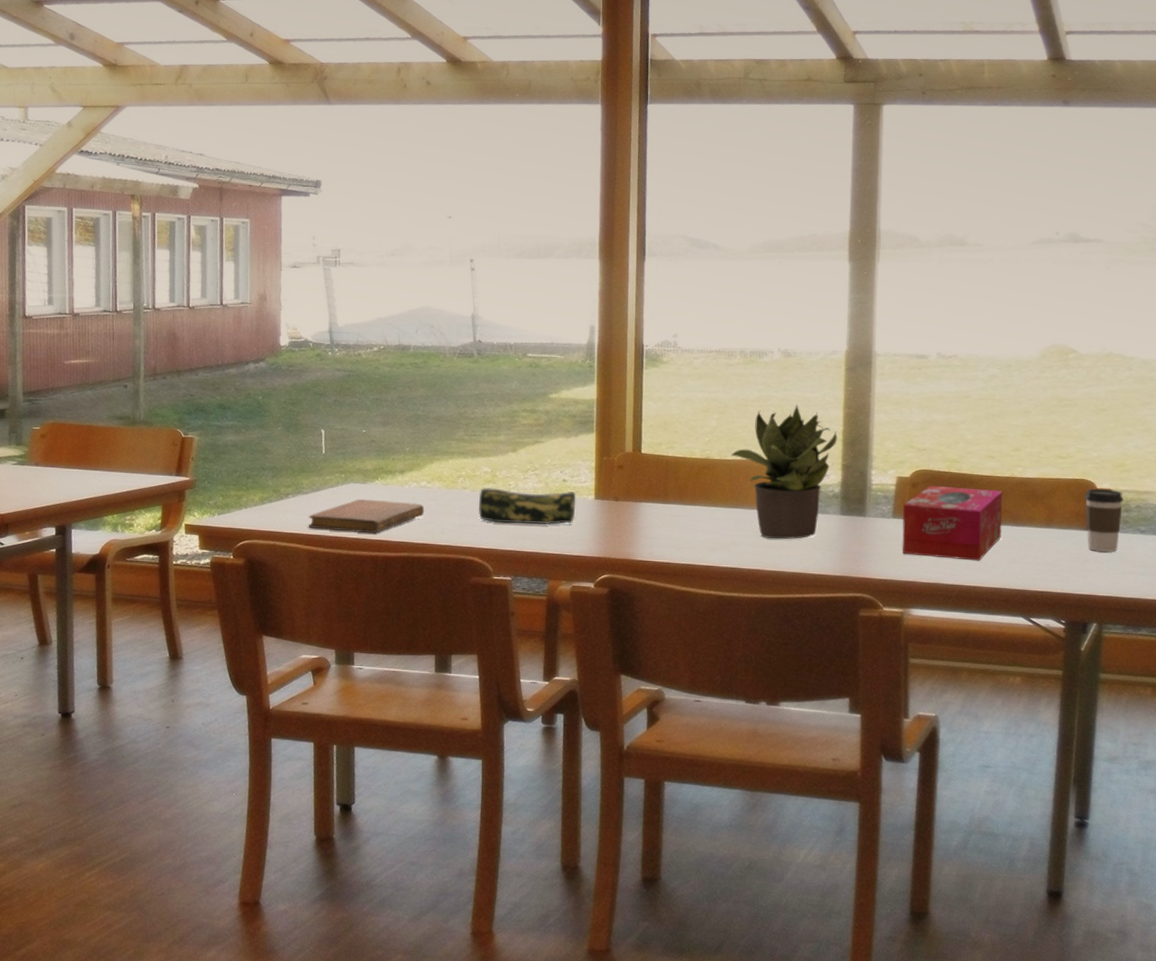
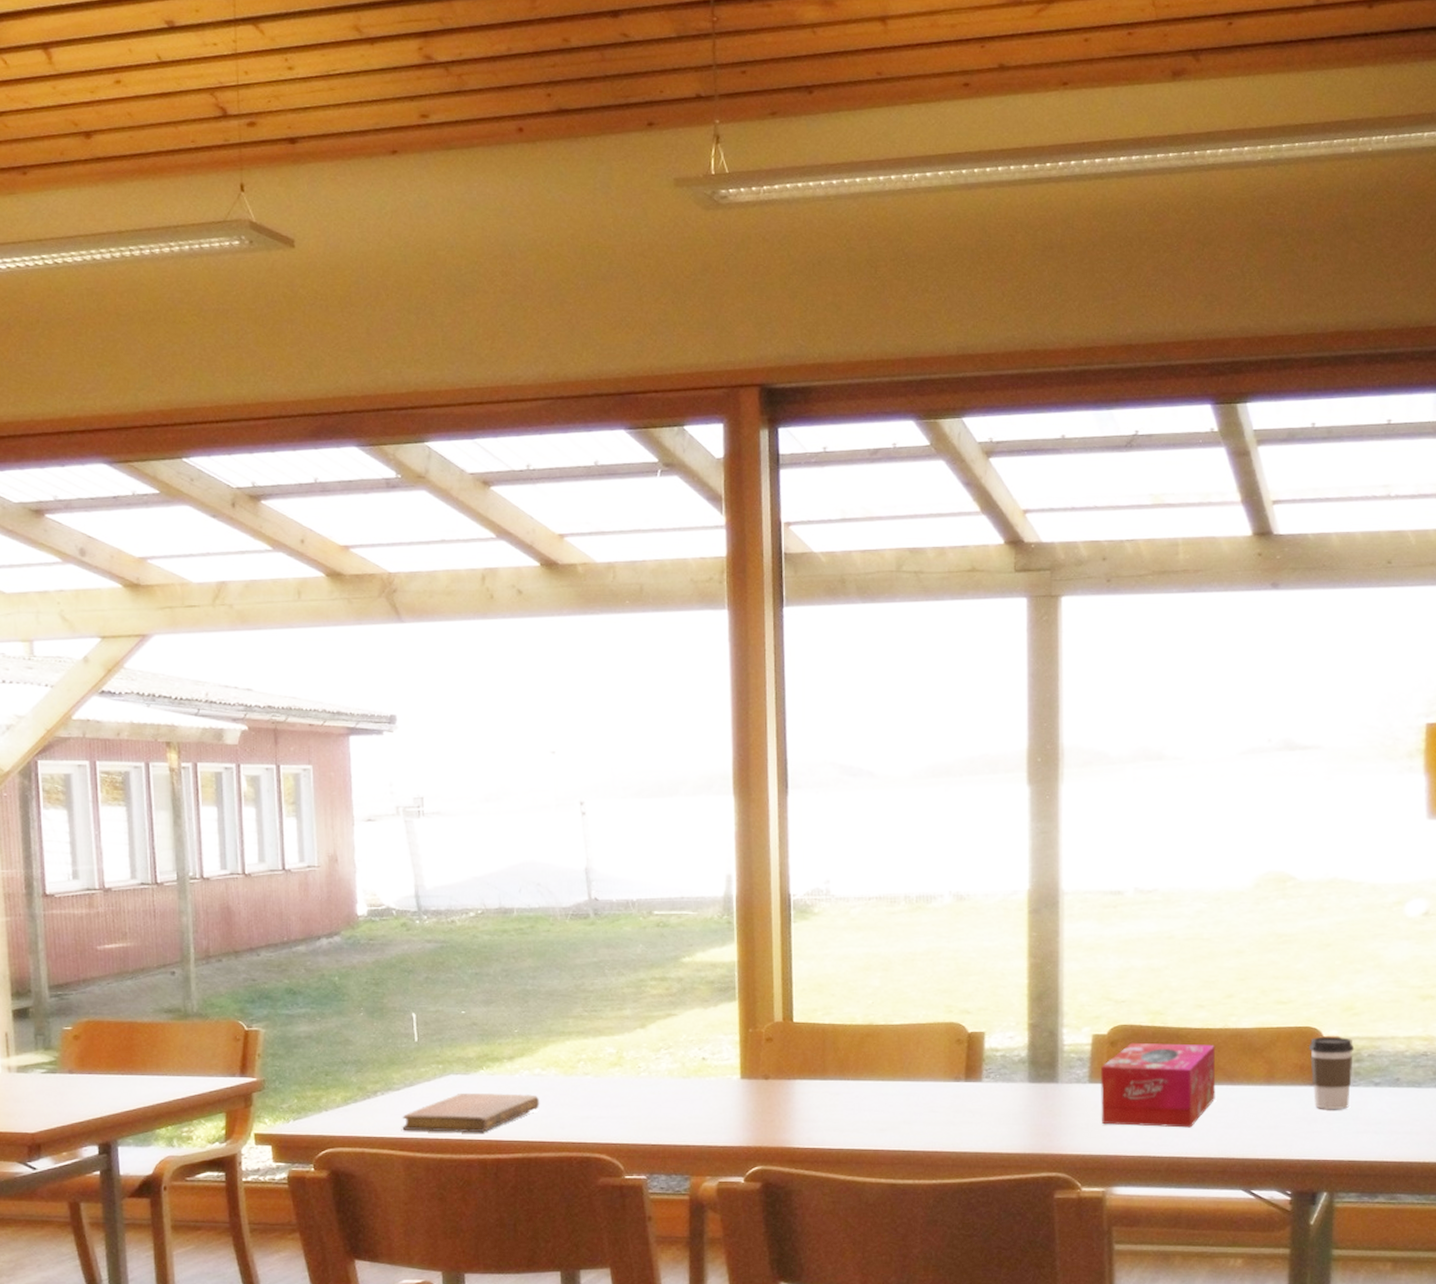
pencil case: present [479,488,579,525] -> none [604,1070,721,1113]
potted plant: present [730,404,837,540] -> none [897,955,1022,1115]

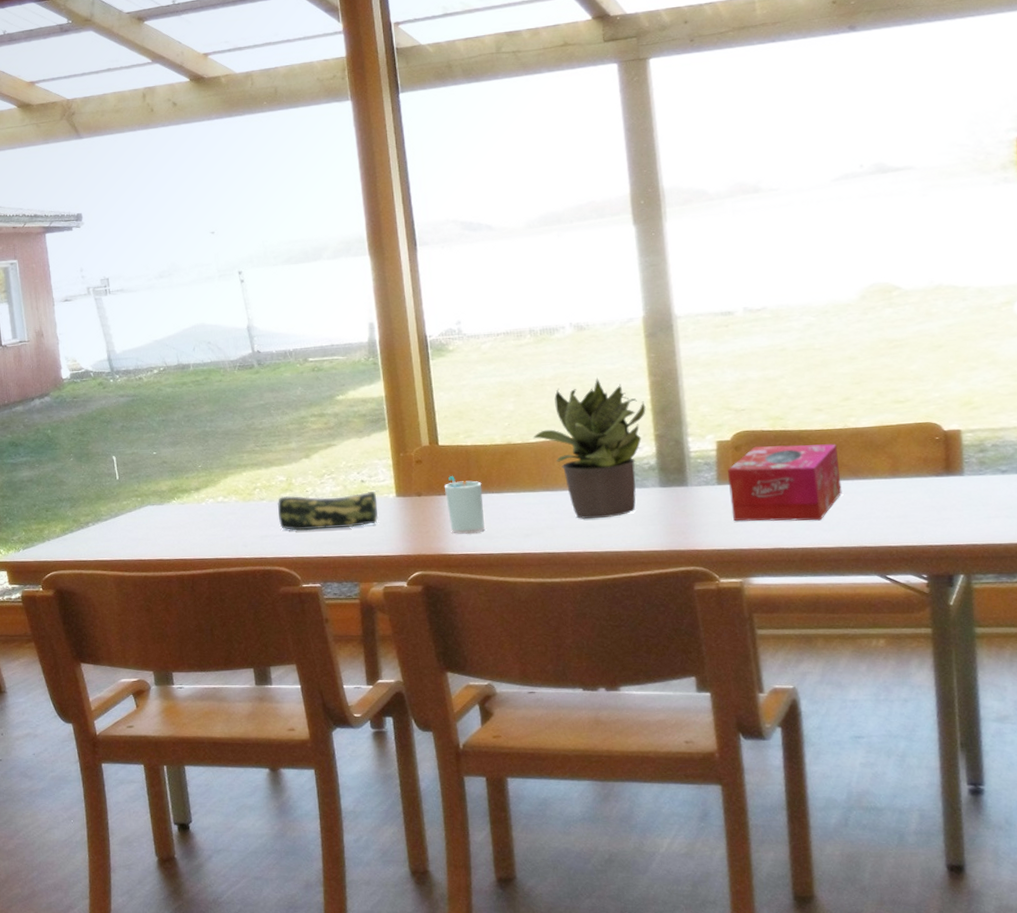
notebook: present [402,1092,540,1132] -> none [111,518,225,554]
pencil case: none [604,1070,721,1113] -> present [278,490,379,531]
cup: none [796,1058,837,1125] -> present [445,476,485,534]
potted plant: none [897,955,1022,1115] -> present [533,377,646,519]
coffee cup: present [1309,1036,1355,1109] -> none [931,430,978,498]

